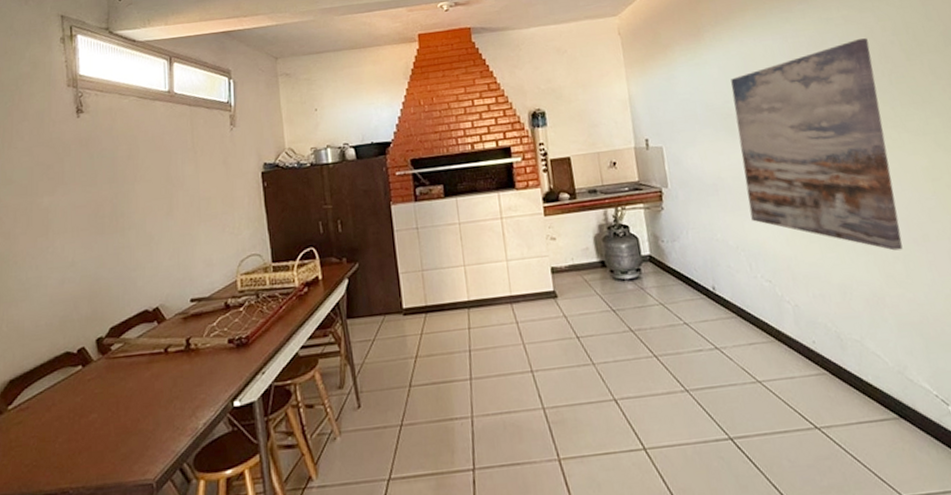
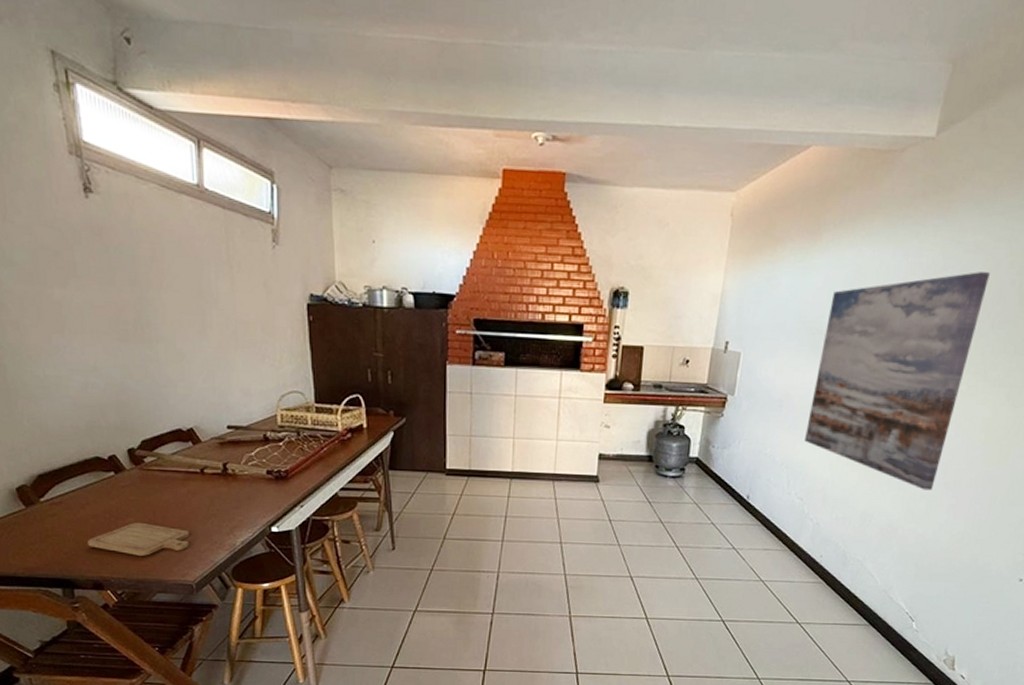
chopping board: none [49,417,151,458] -> present [87,522,190,556]

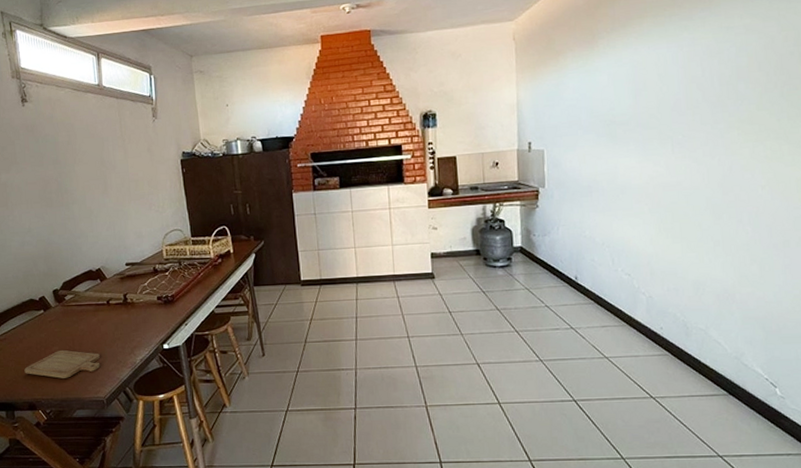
wall art: present [804,272,990,491] -> none [618,48,767,254]

